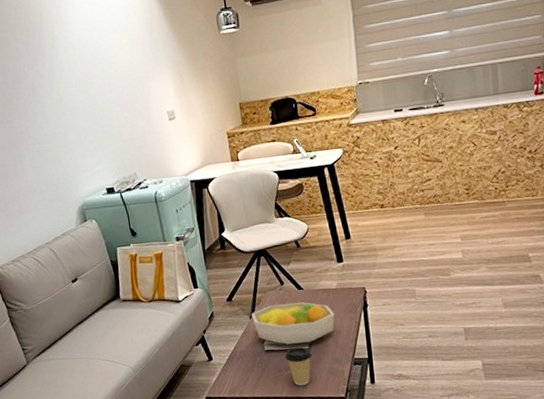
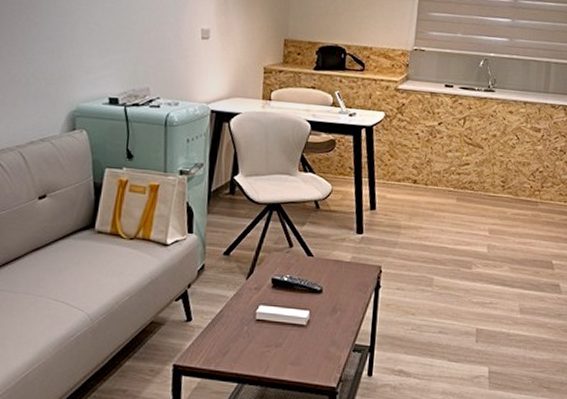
fruit bowl: present [252,302,335,345] -> none [249,269,342,318]
coffee cup: present [284,346,313,386] -> none [277,321,309,368]

